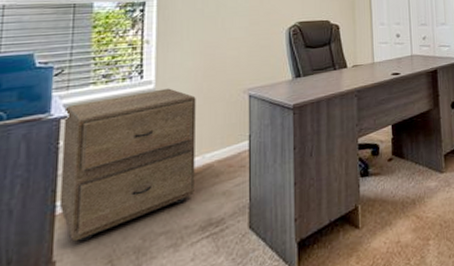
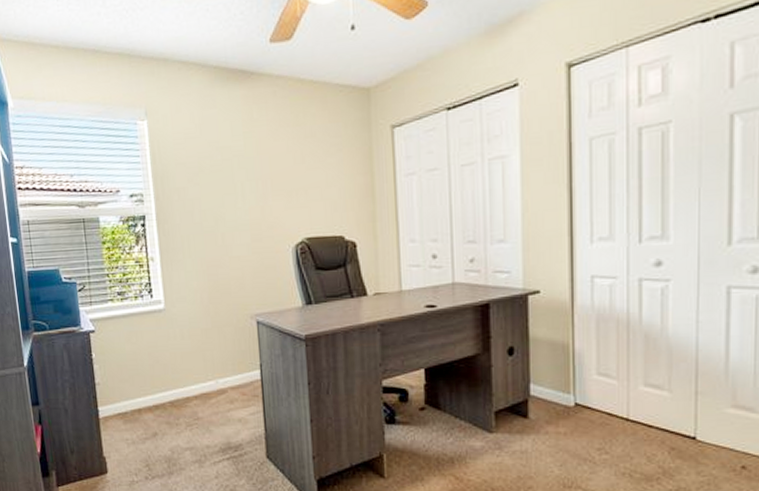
filing cabinet: present [59,88,196,242] -> none [91,309,212,445]

